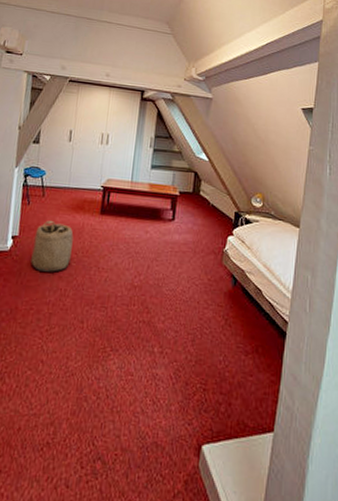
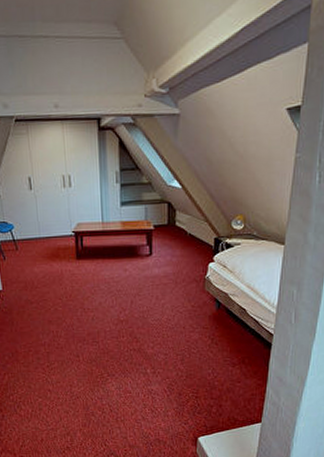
basket: present [31,221,74,272] -> none [17,272,56,318]

